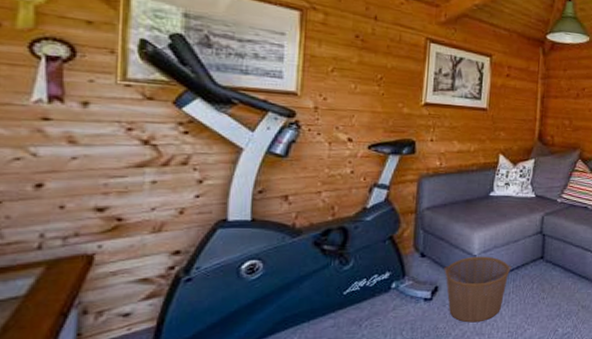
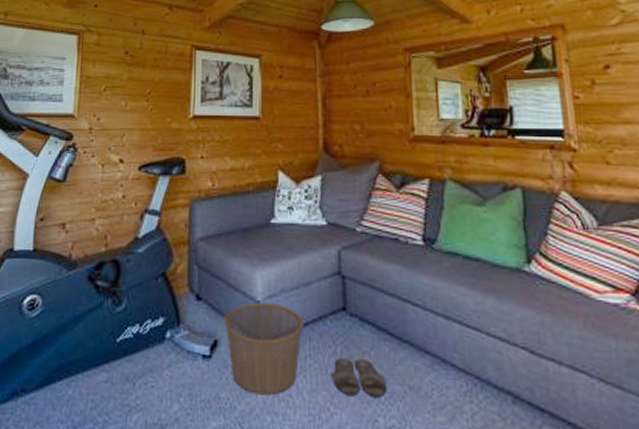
slippers: none [527,290,567,317] -> present [330,358,386,399]

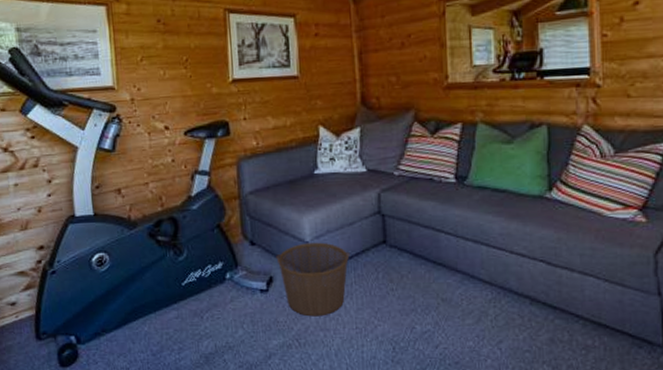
slippers: present [330,358,386,399] -> none [374,280,422,311]

